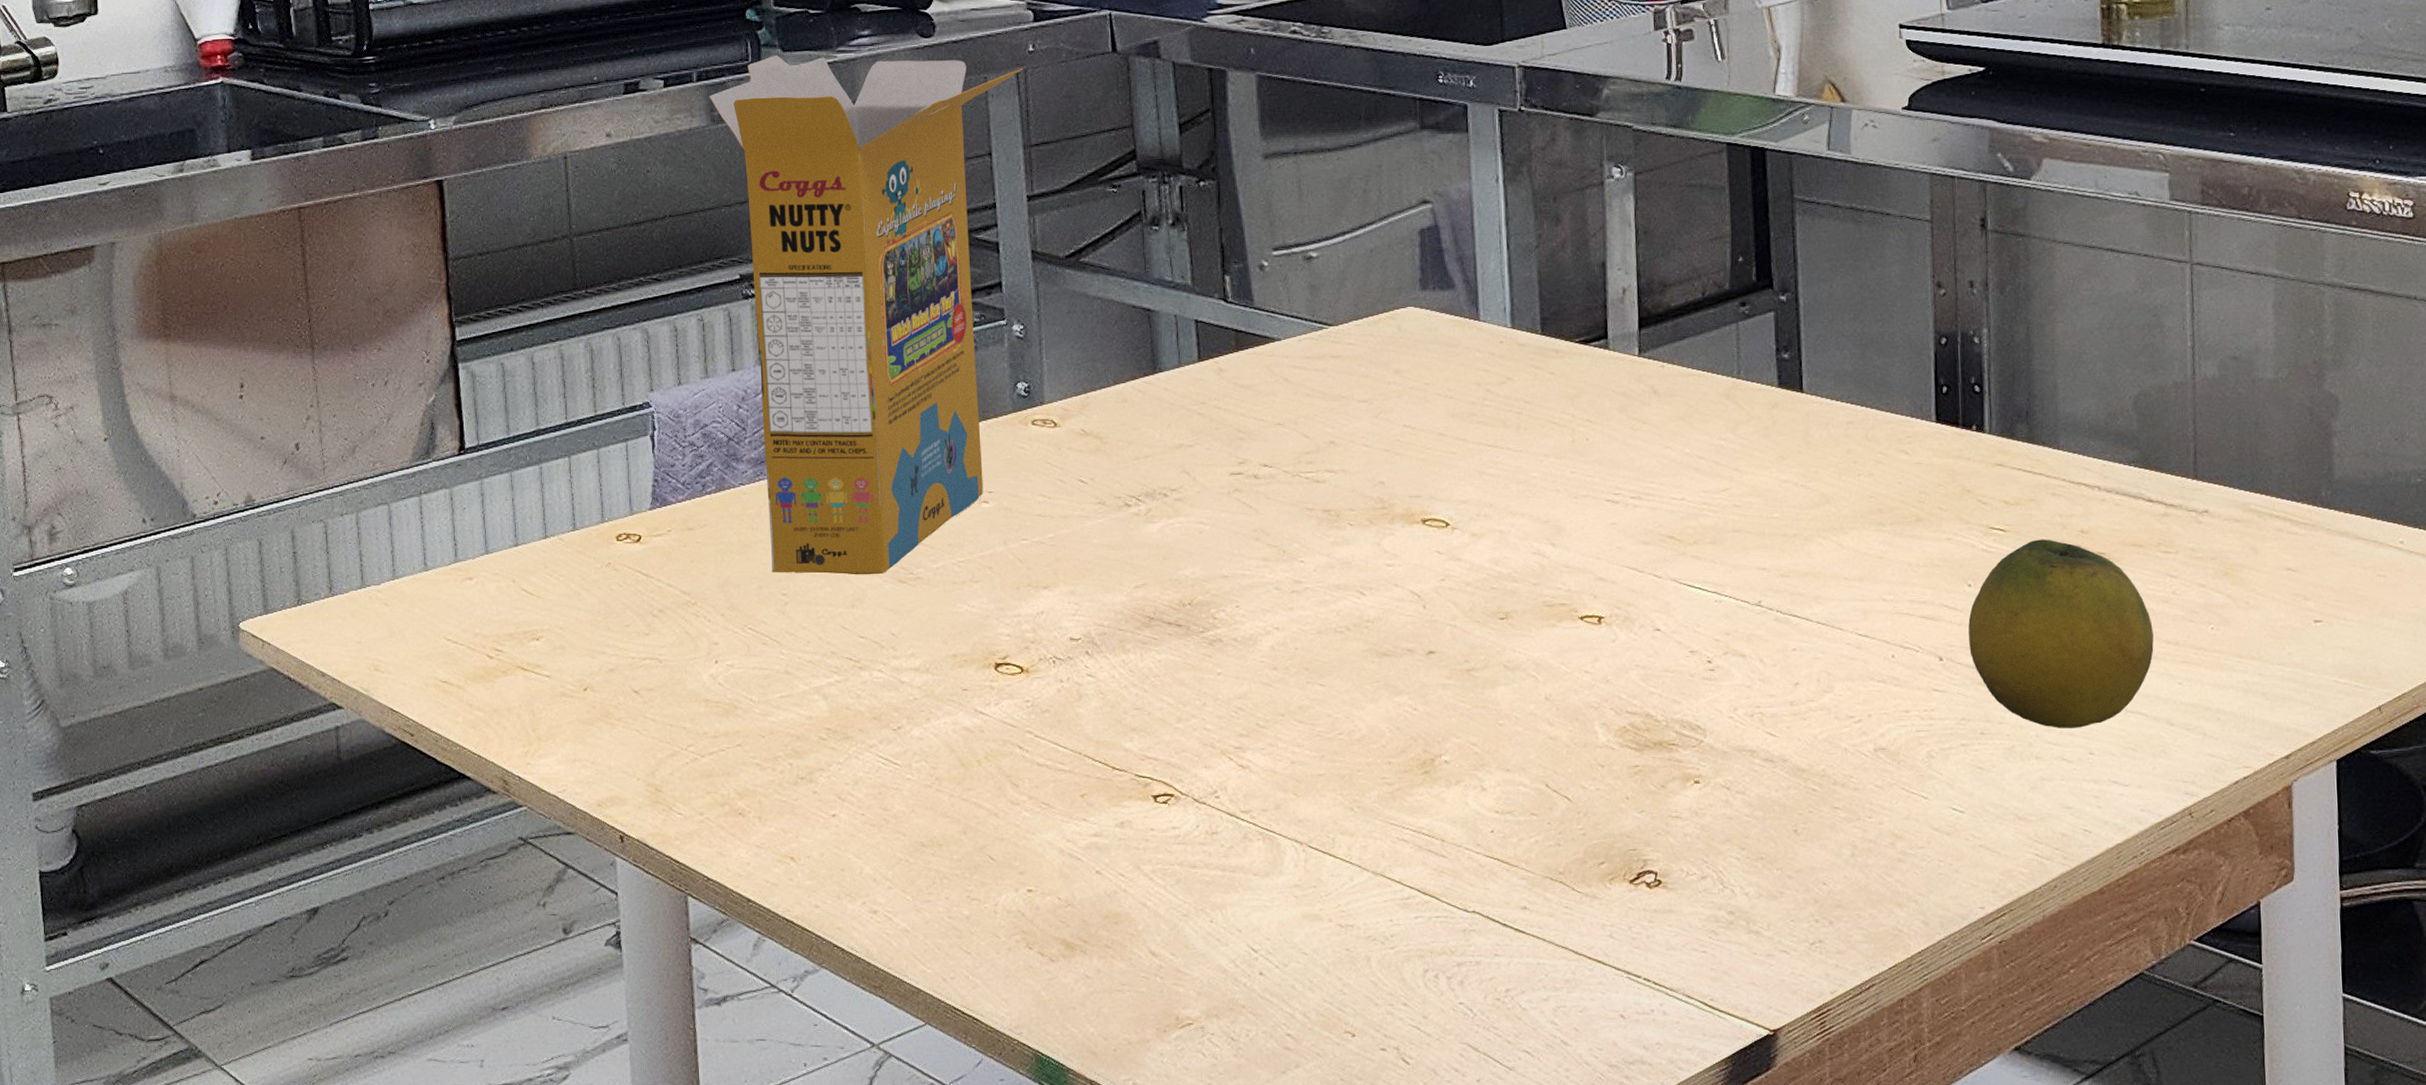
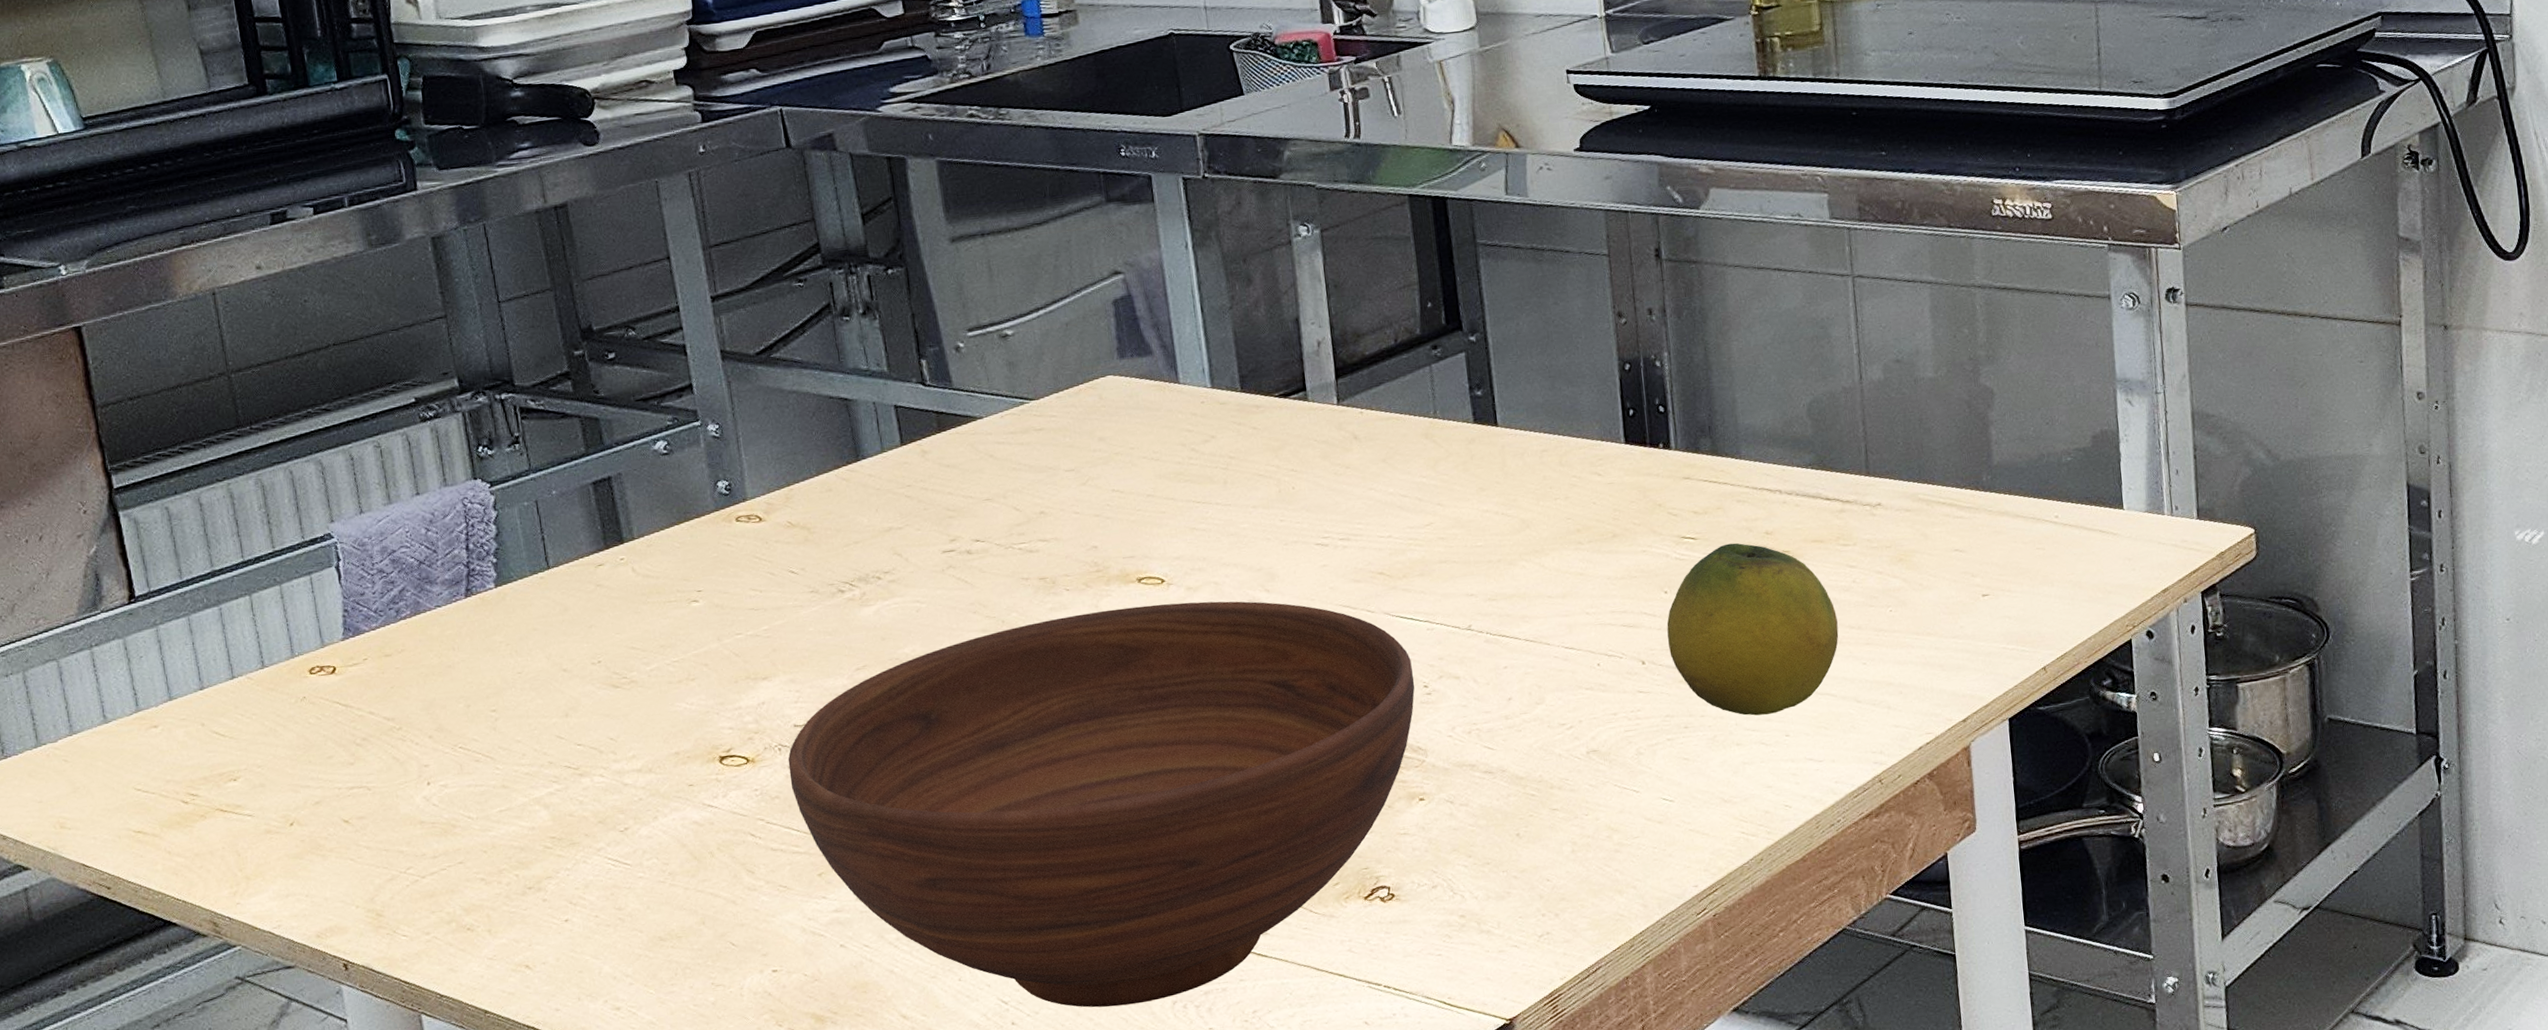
cereal box: present [709,54,1024,575] -> none [364,166,696,690]
bowl: none [1061,548,1698,968] -> present [787,601,1415,1008]

